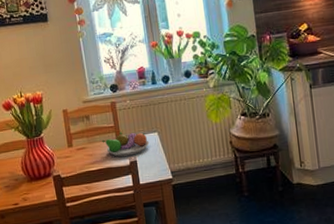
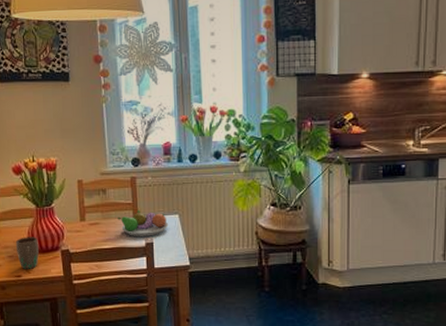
mug: none [10,166,33,197] -> present [15,237,39,269]

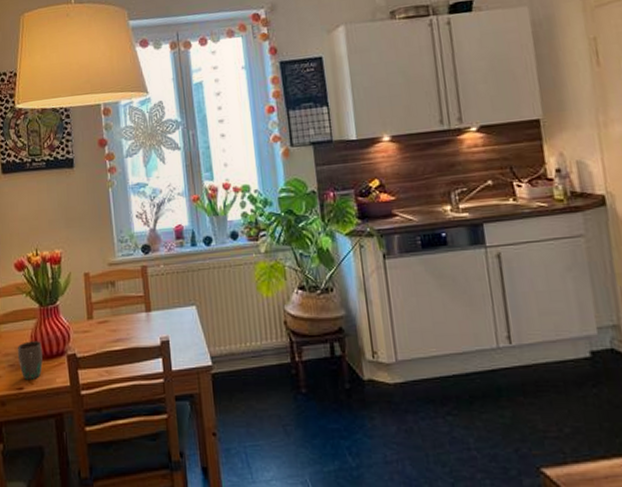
fruit bowl: present [117,209,169,236] -> none [128,302,186,334]

